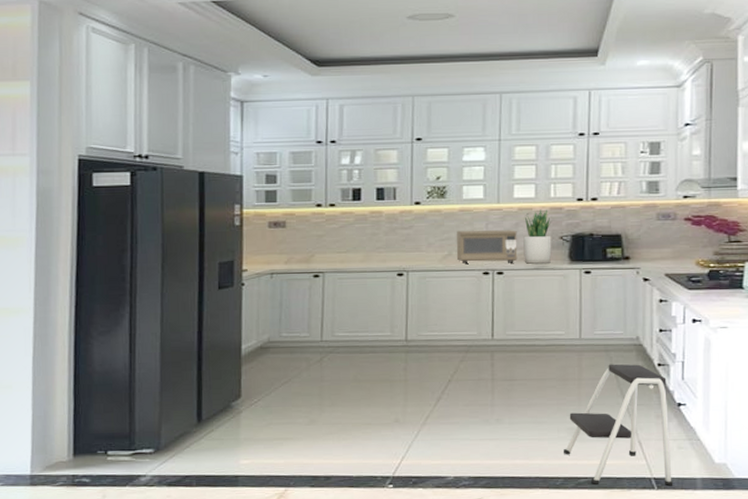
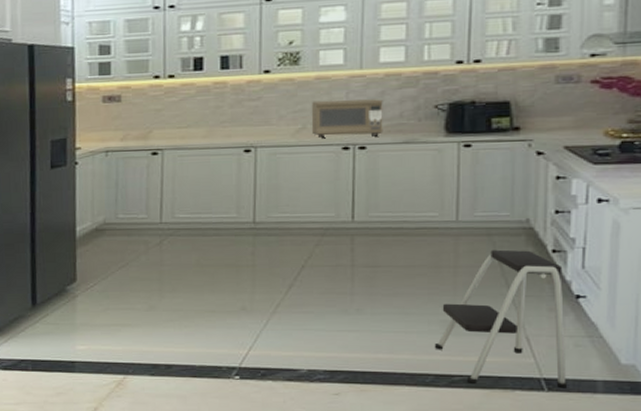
planter: present [523,209,552,264] -> none [390,74,424,137]

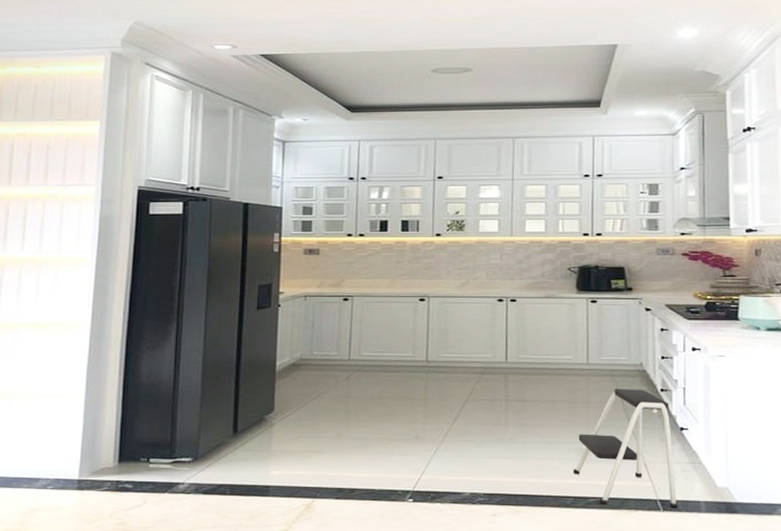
microwave: present [311,99,383,139] -> none [473,260,529,292]

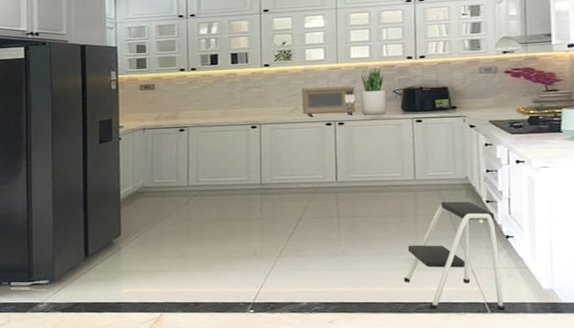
microwave: none [473,260,529,292] -> present [302,86,356,117]
planter: none [534,243,561,292] -> present [360,67,386,115]

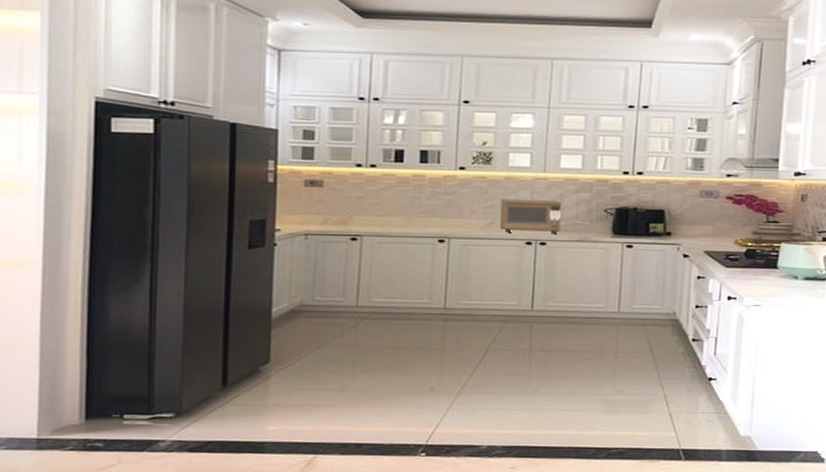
planter: present [360,67,386,115] -> none [567,181,596,236]
step stool: present [403,201,506,310] -> none [596,338,700,458]

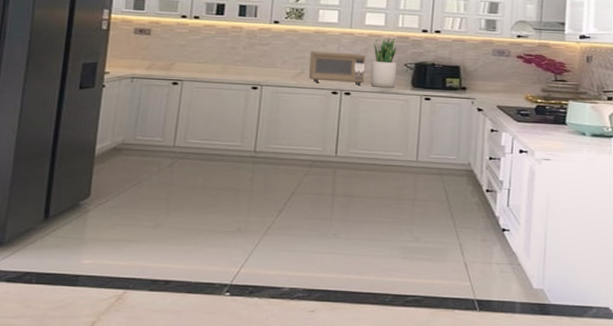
planter: none [567,181,596,236] -> present [370,37,398,88]

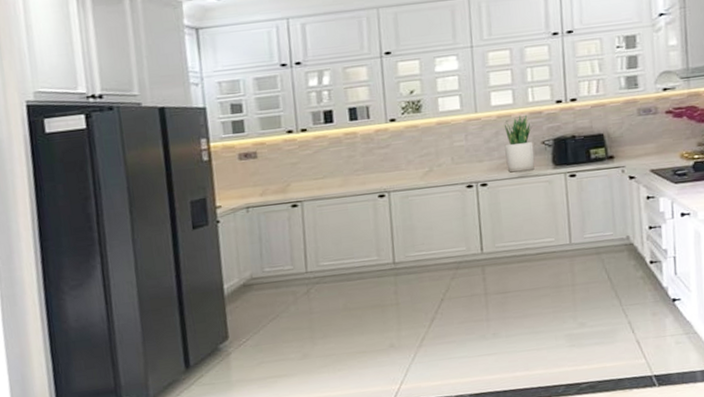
microwave: present [308,50,366,85] -> none [436,139,501,179]

